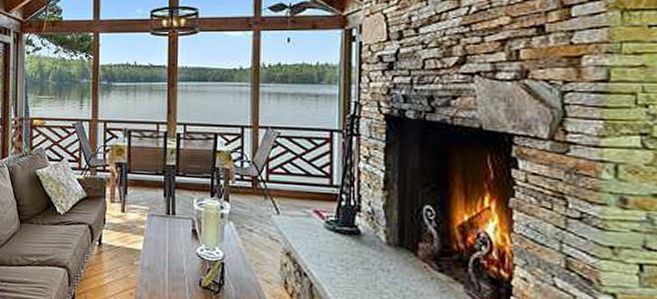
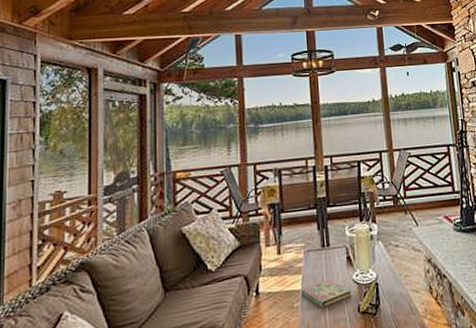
book: none [142,246,194,272] -> present [301,279,352,308]

